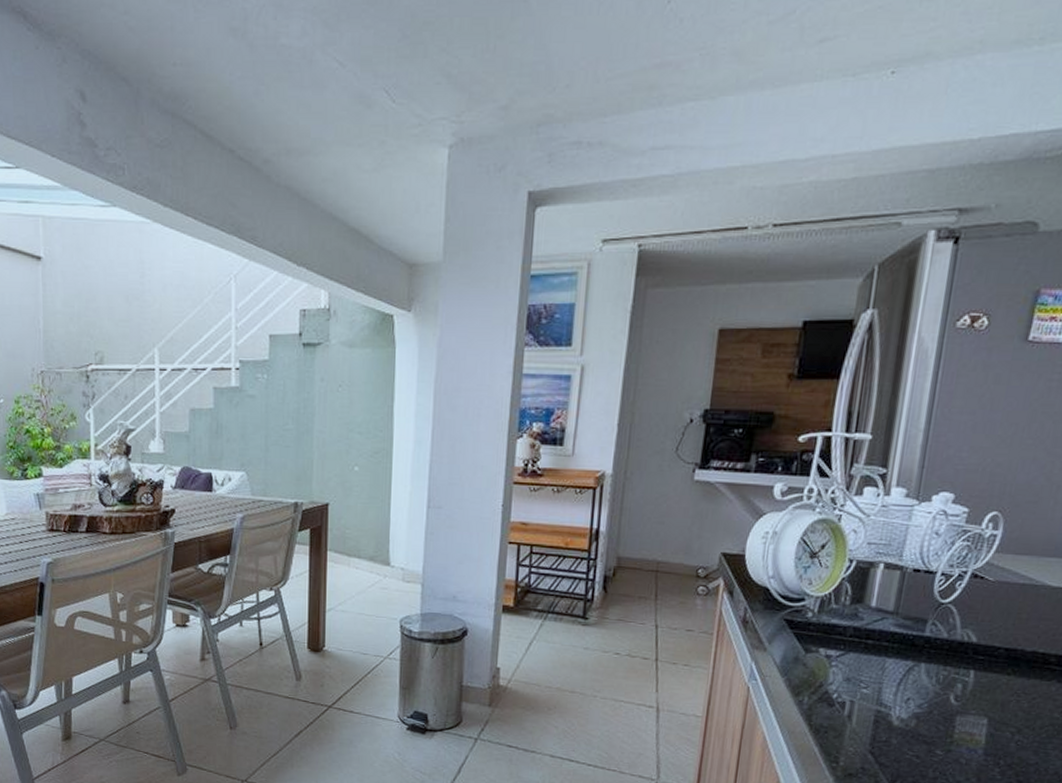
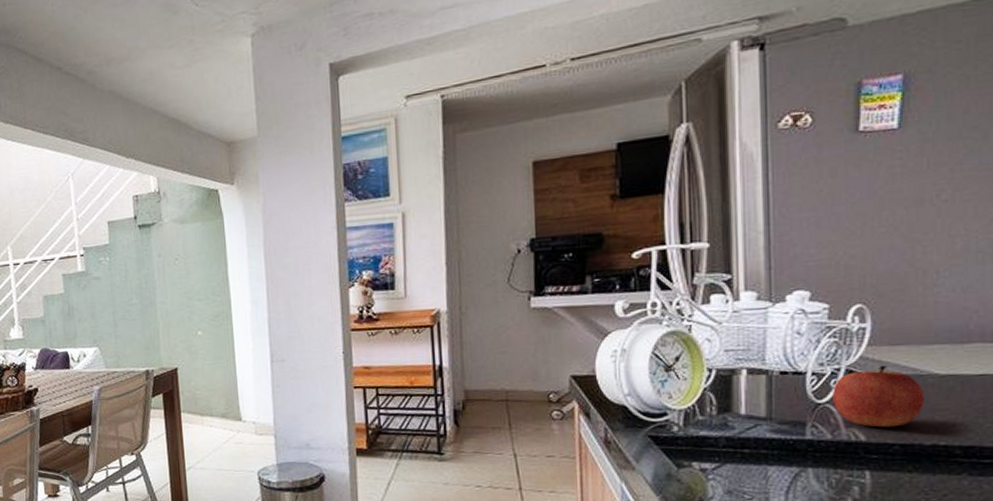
apple: none [954,572,1035,632] -> present [833,364,924,428]

